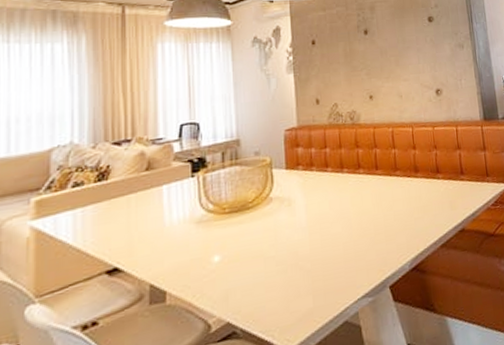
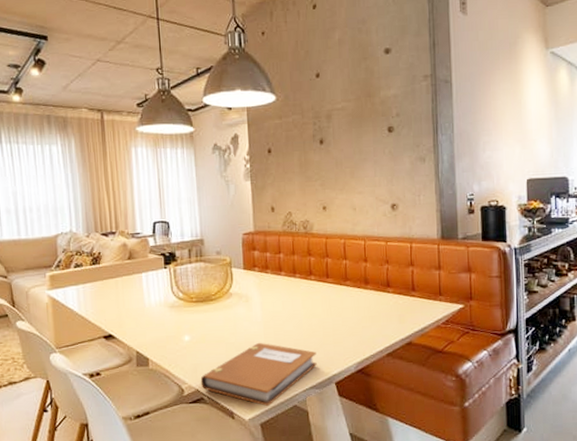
notebook: none [232,251,369,330] -> present [200,342,317,407]

